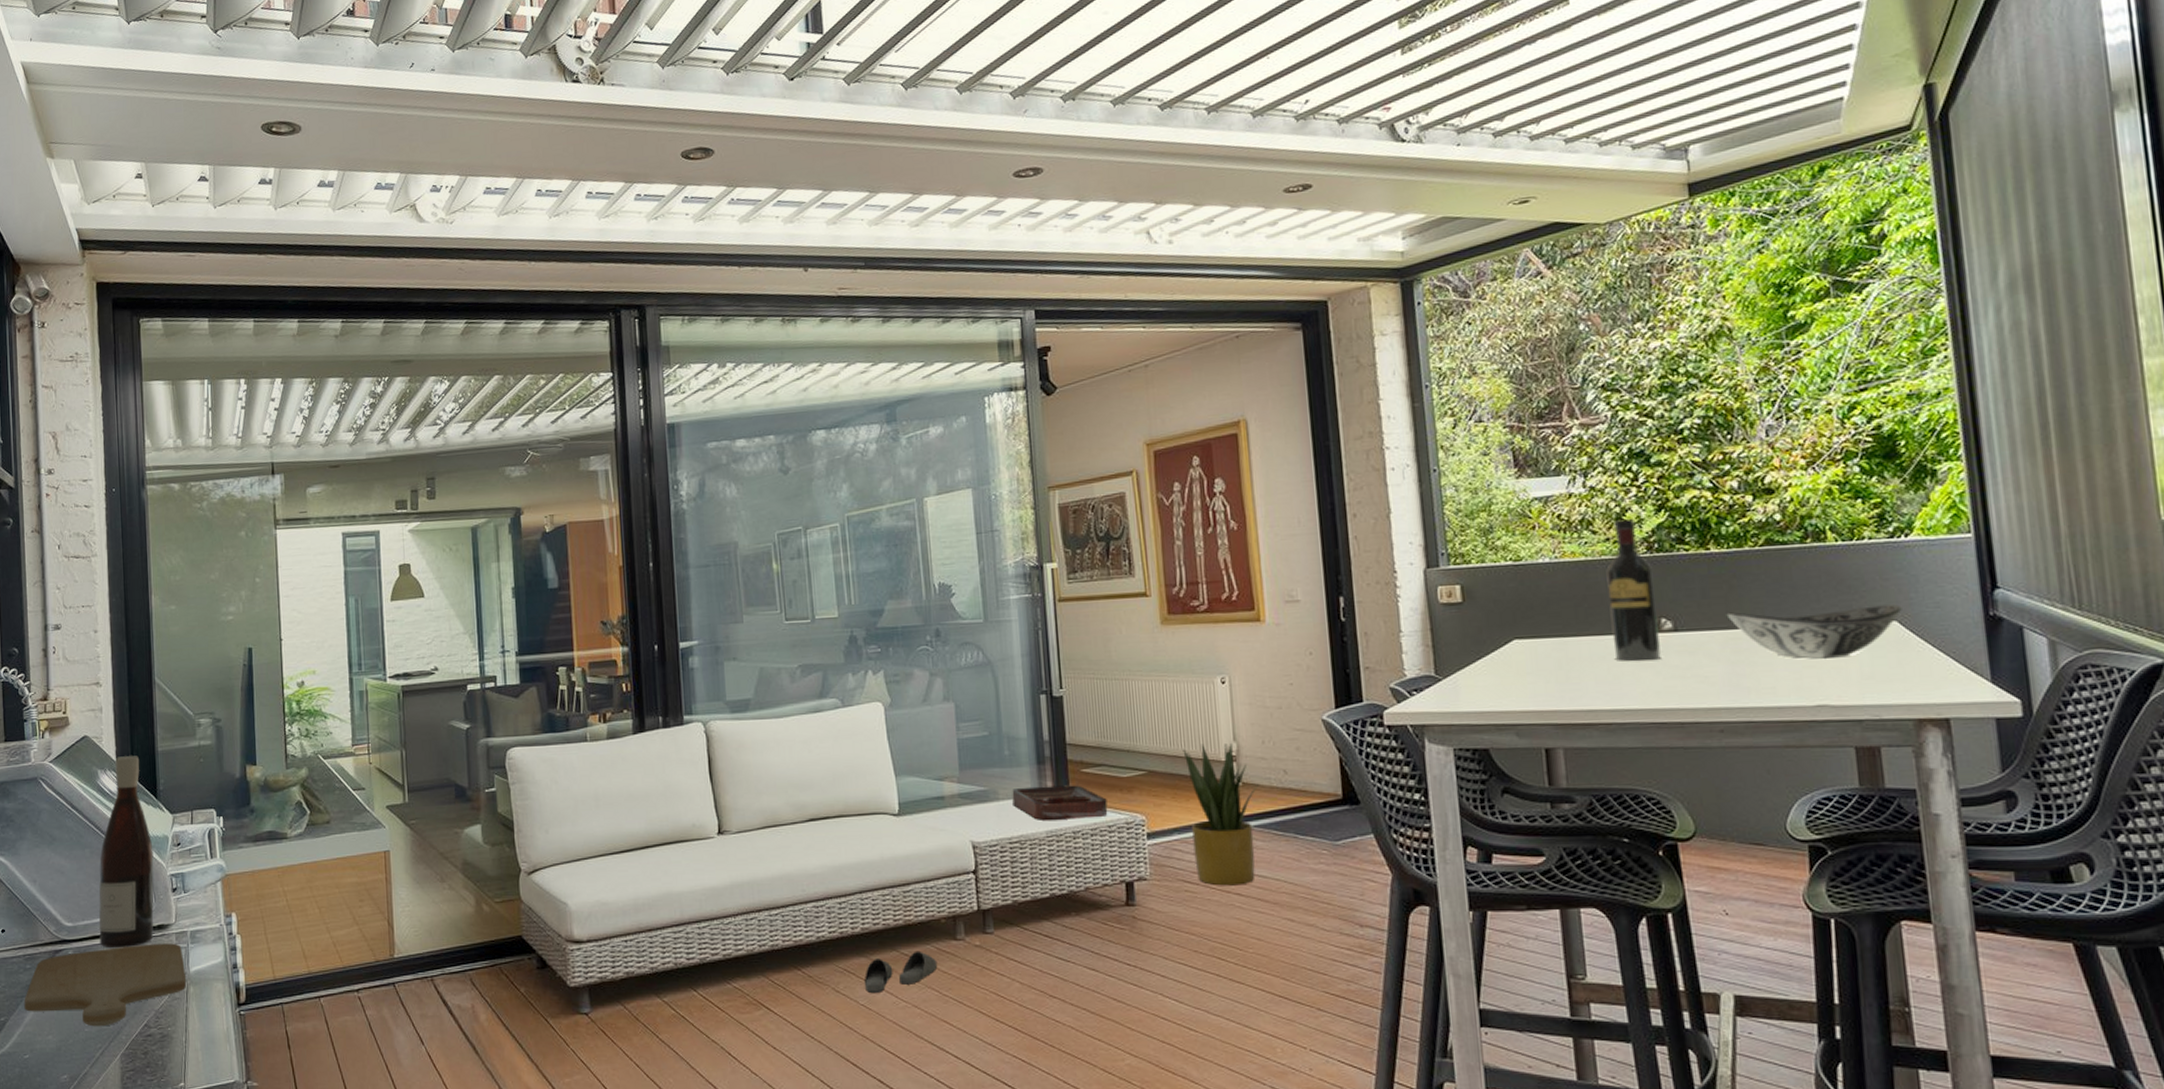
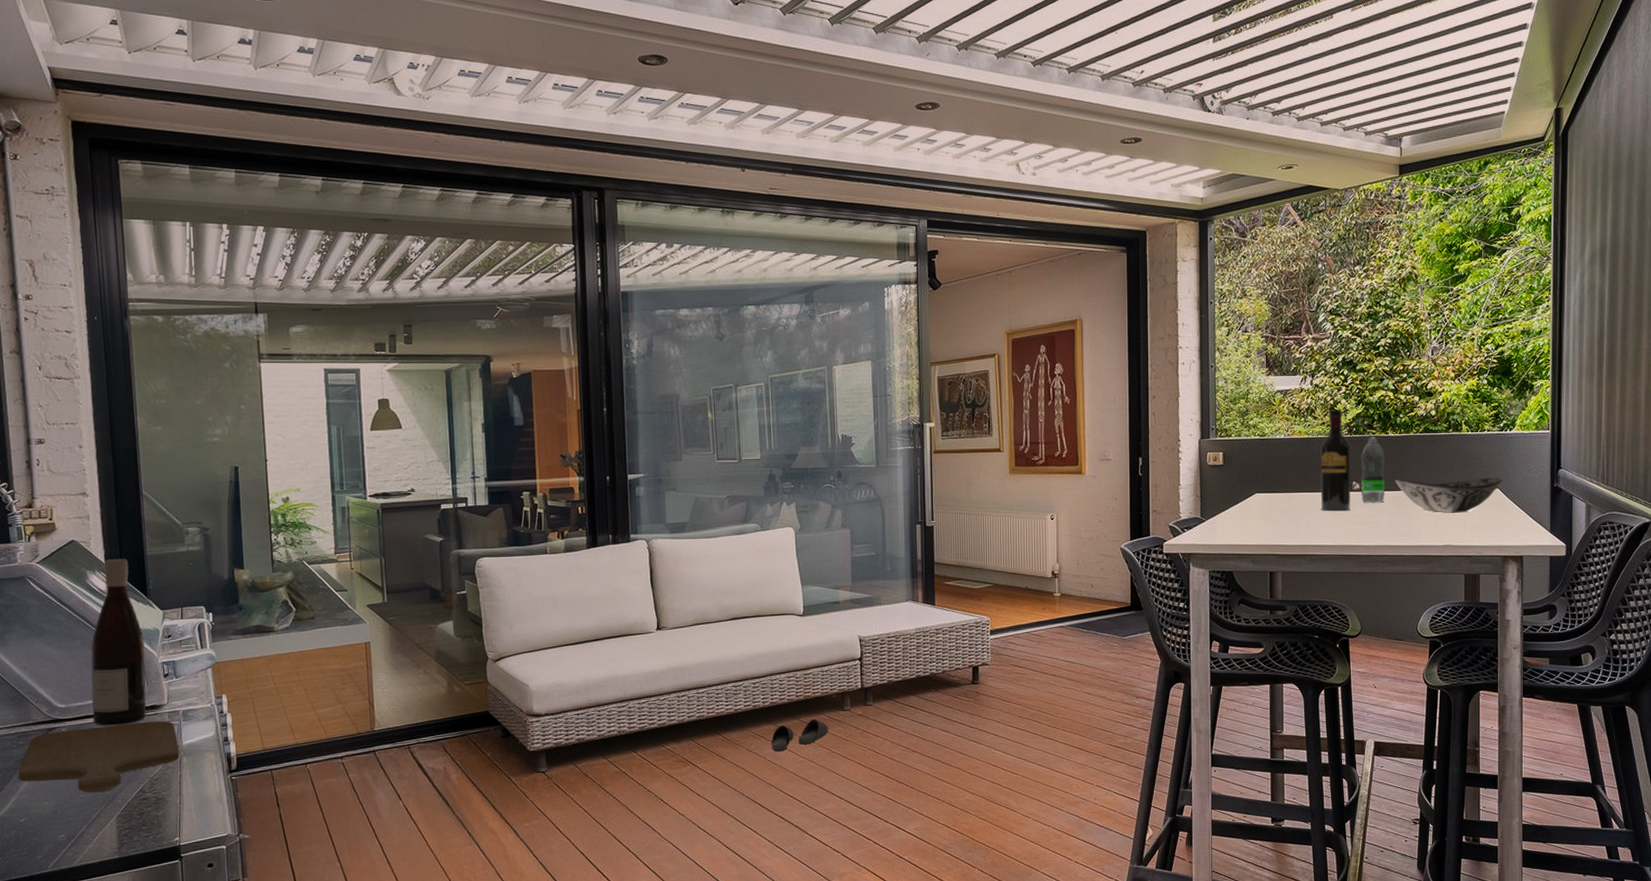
decorative tray: present [1012,785,1108,820] -> none [891,594,963,620]
planter: present [1182,743,1259,886] -> none [1020,564,1073,669]
bottle: none [1670,551,1714,650] -> present [1360,435,1385,504]

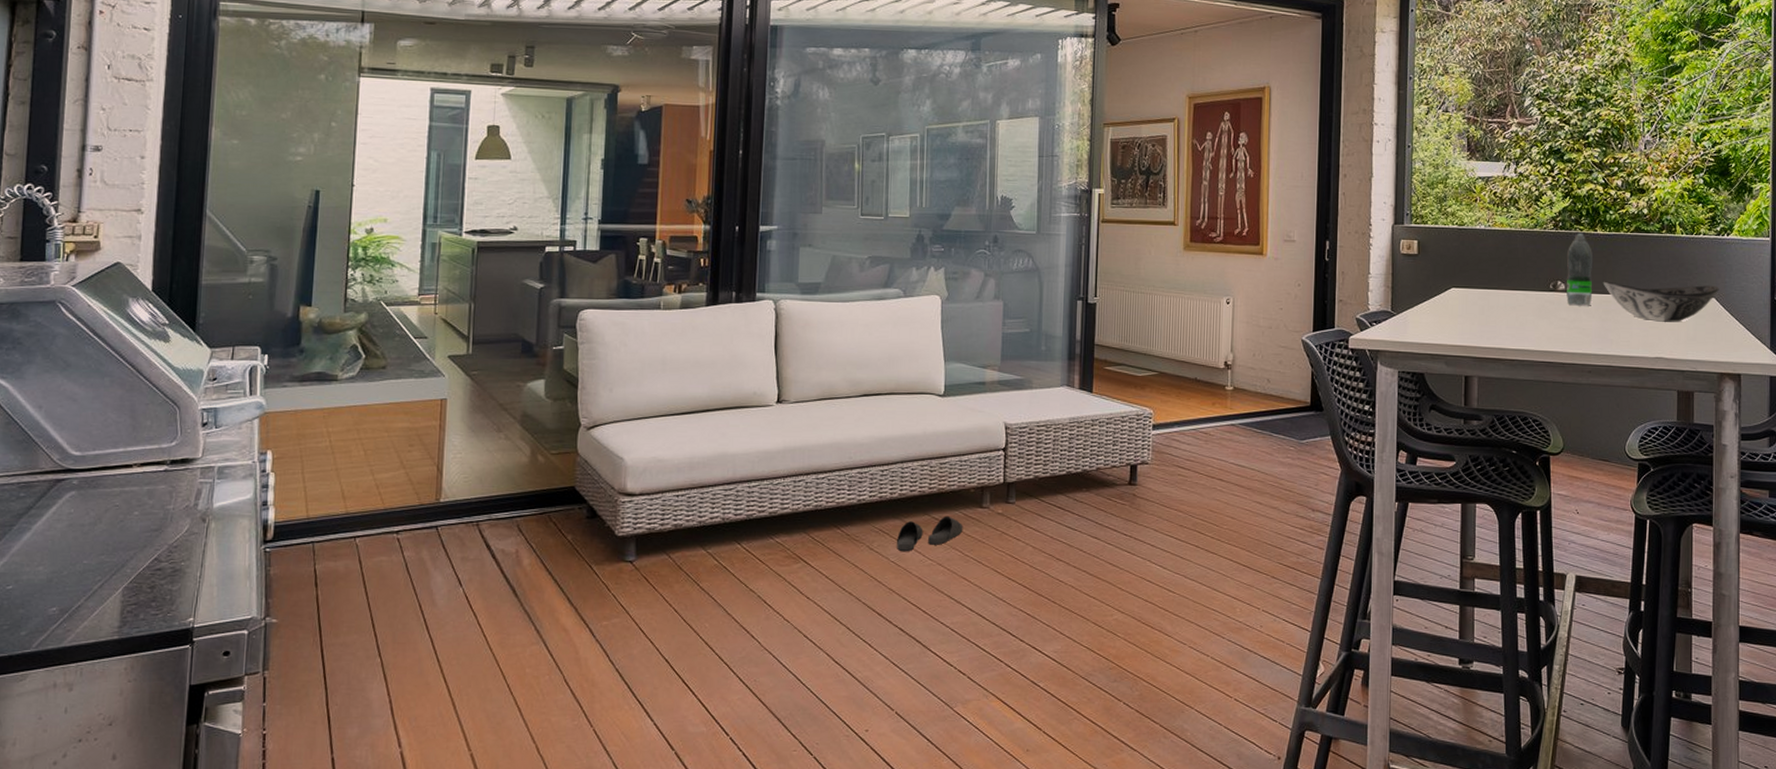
chopping board: present [18,721,179,793] -> none [12,477,208,559]
bottle: present [91,559,147,725] -> none [111,286,185,479]
wine bottle: present [1320,409,1350,512] -> none [1522,200,1556,314]

